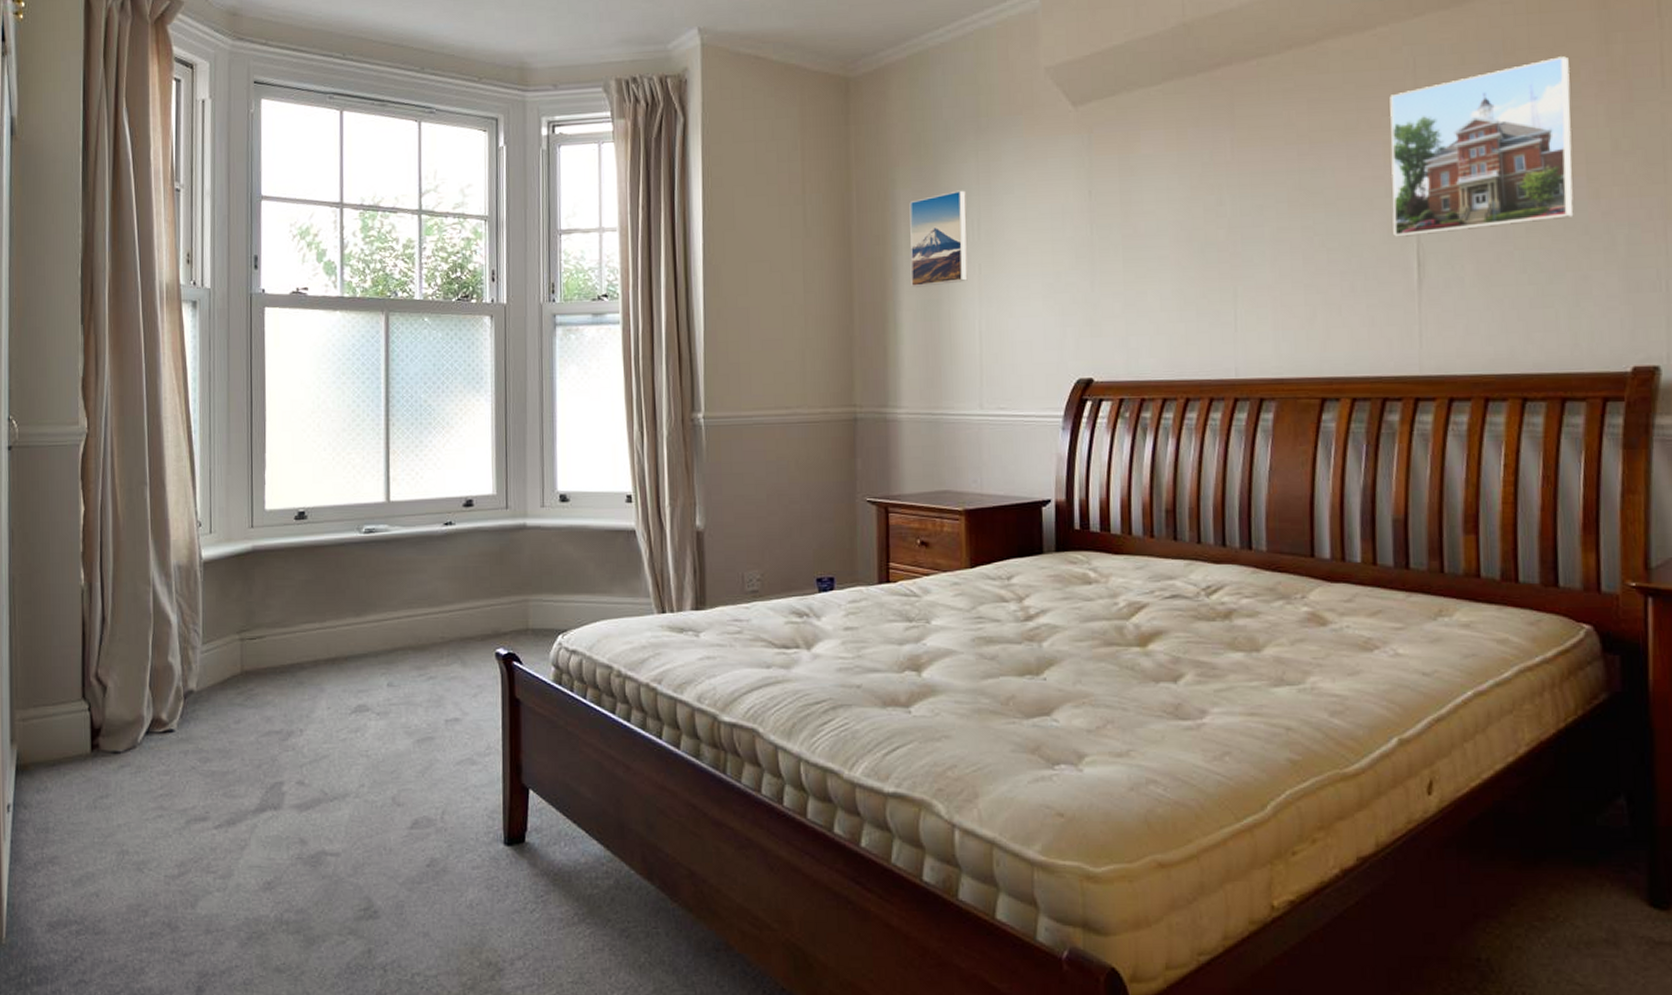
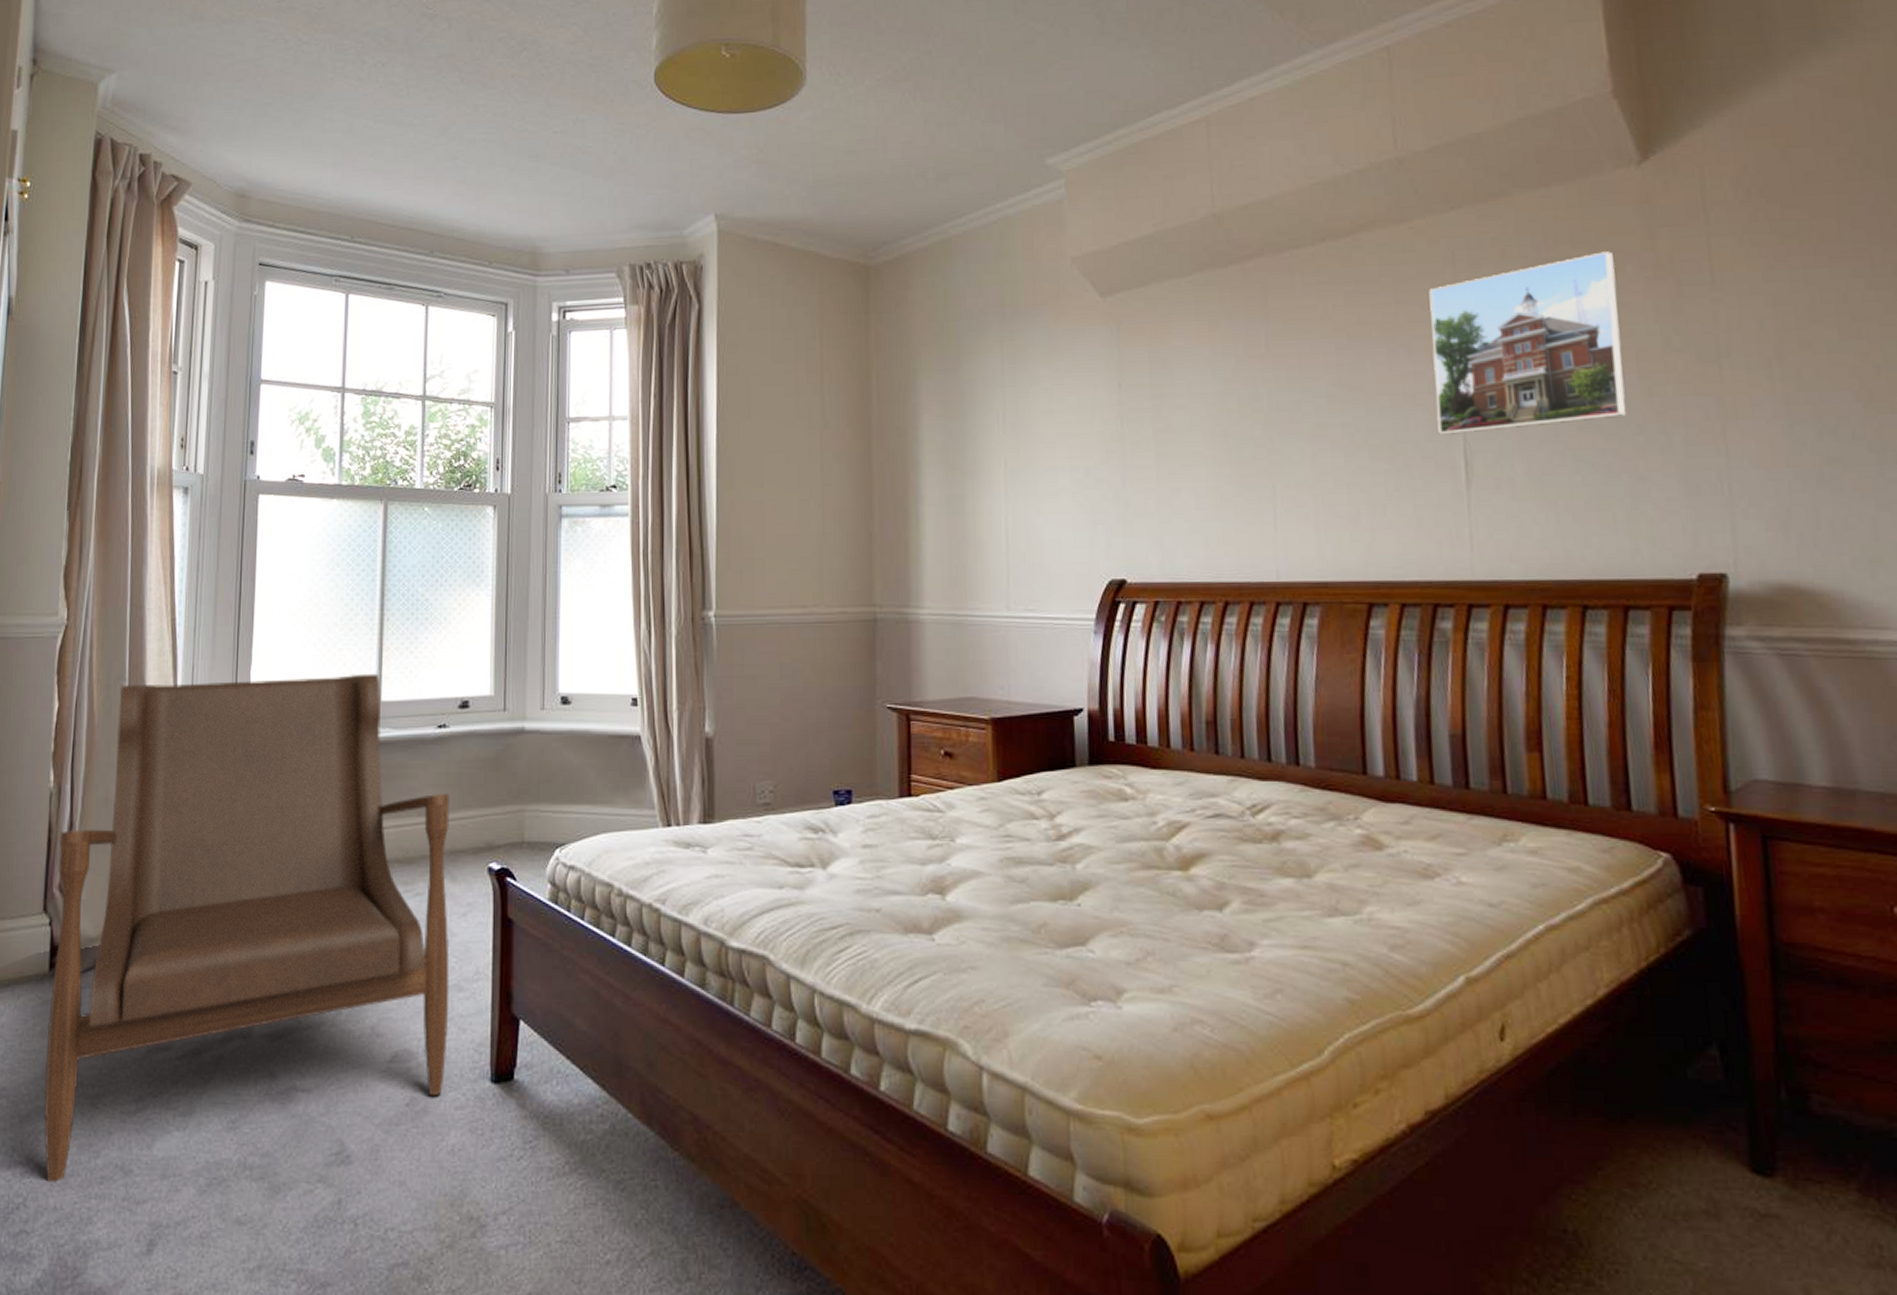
armchair: none [93,475,464,939] -> present [44,673,451,1184]
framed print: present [909,190,968,287] -> none [932,381,993,482]

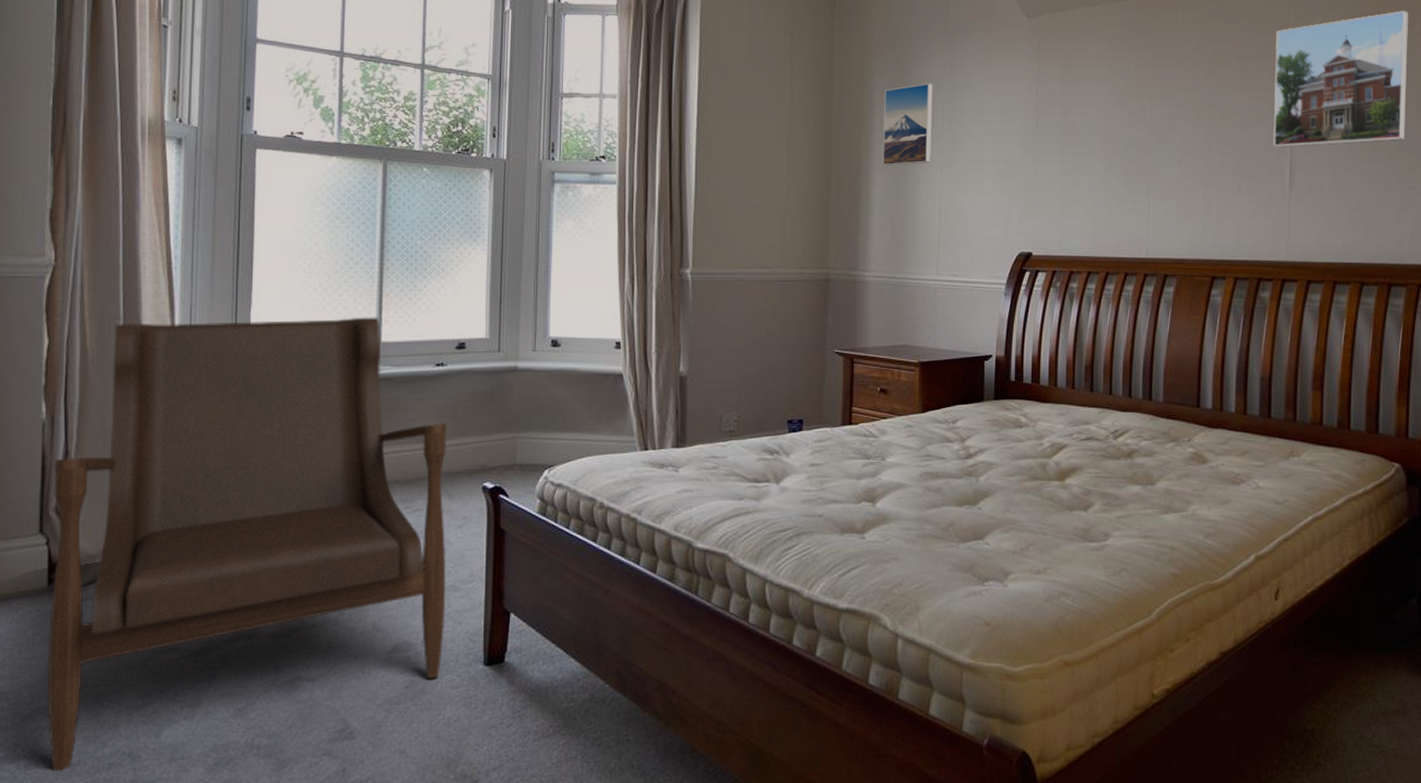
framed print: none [932,381,993,482] -> present [882,83,933,166]

